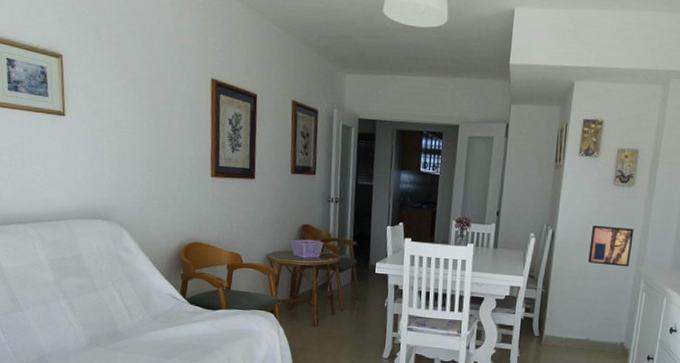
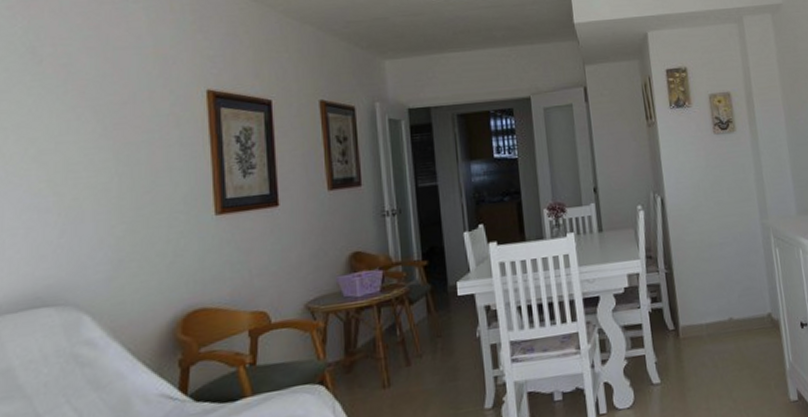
wall art: present [588,224,634,267] -> none [702,178,753,227]

